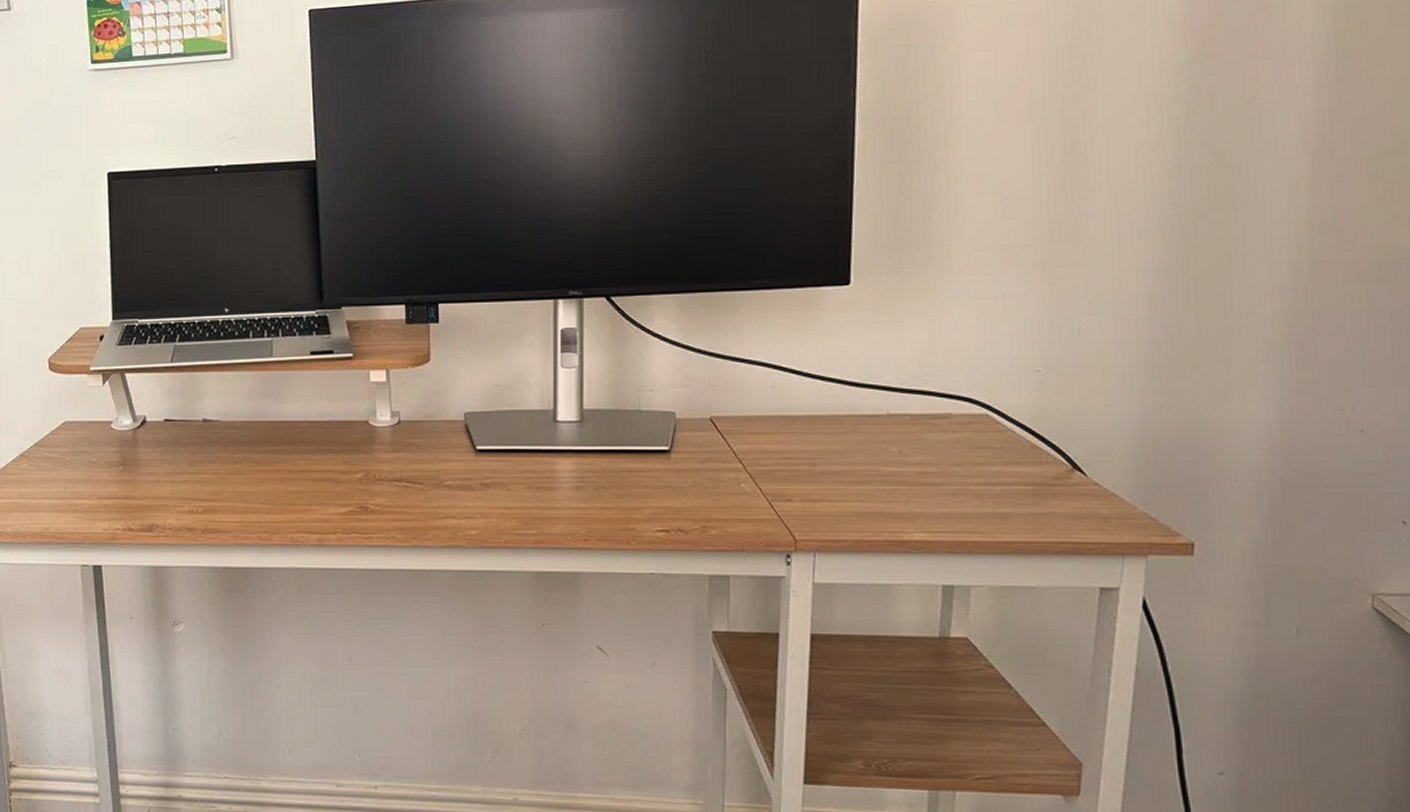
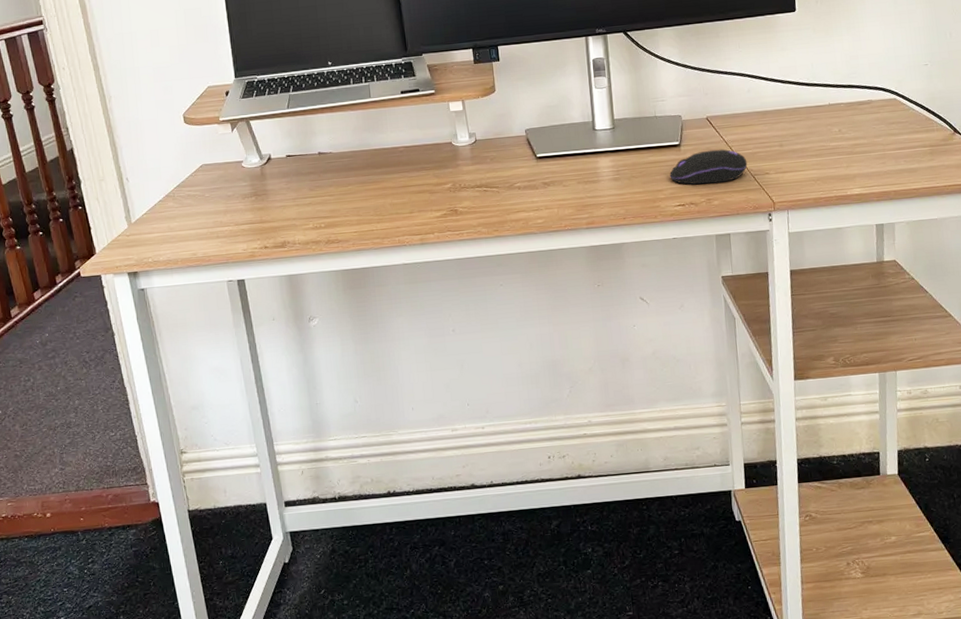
computer mouse: none [652,461,762,506] -> present [670,149,748,185]

